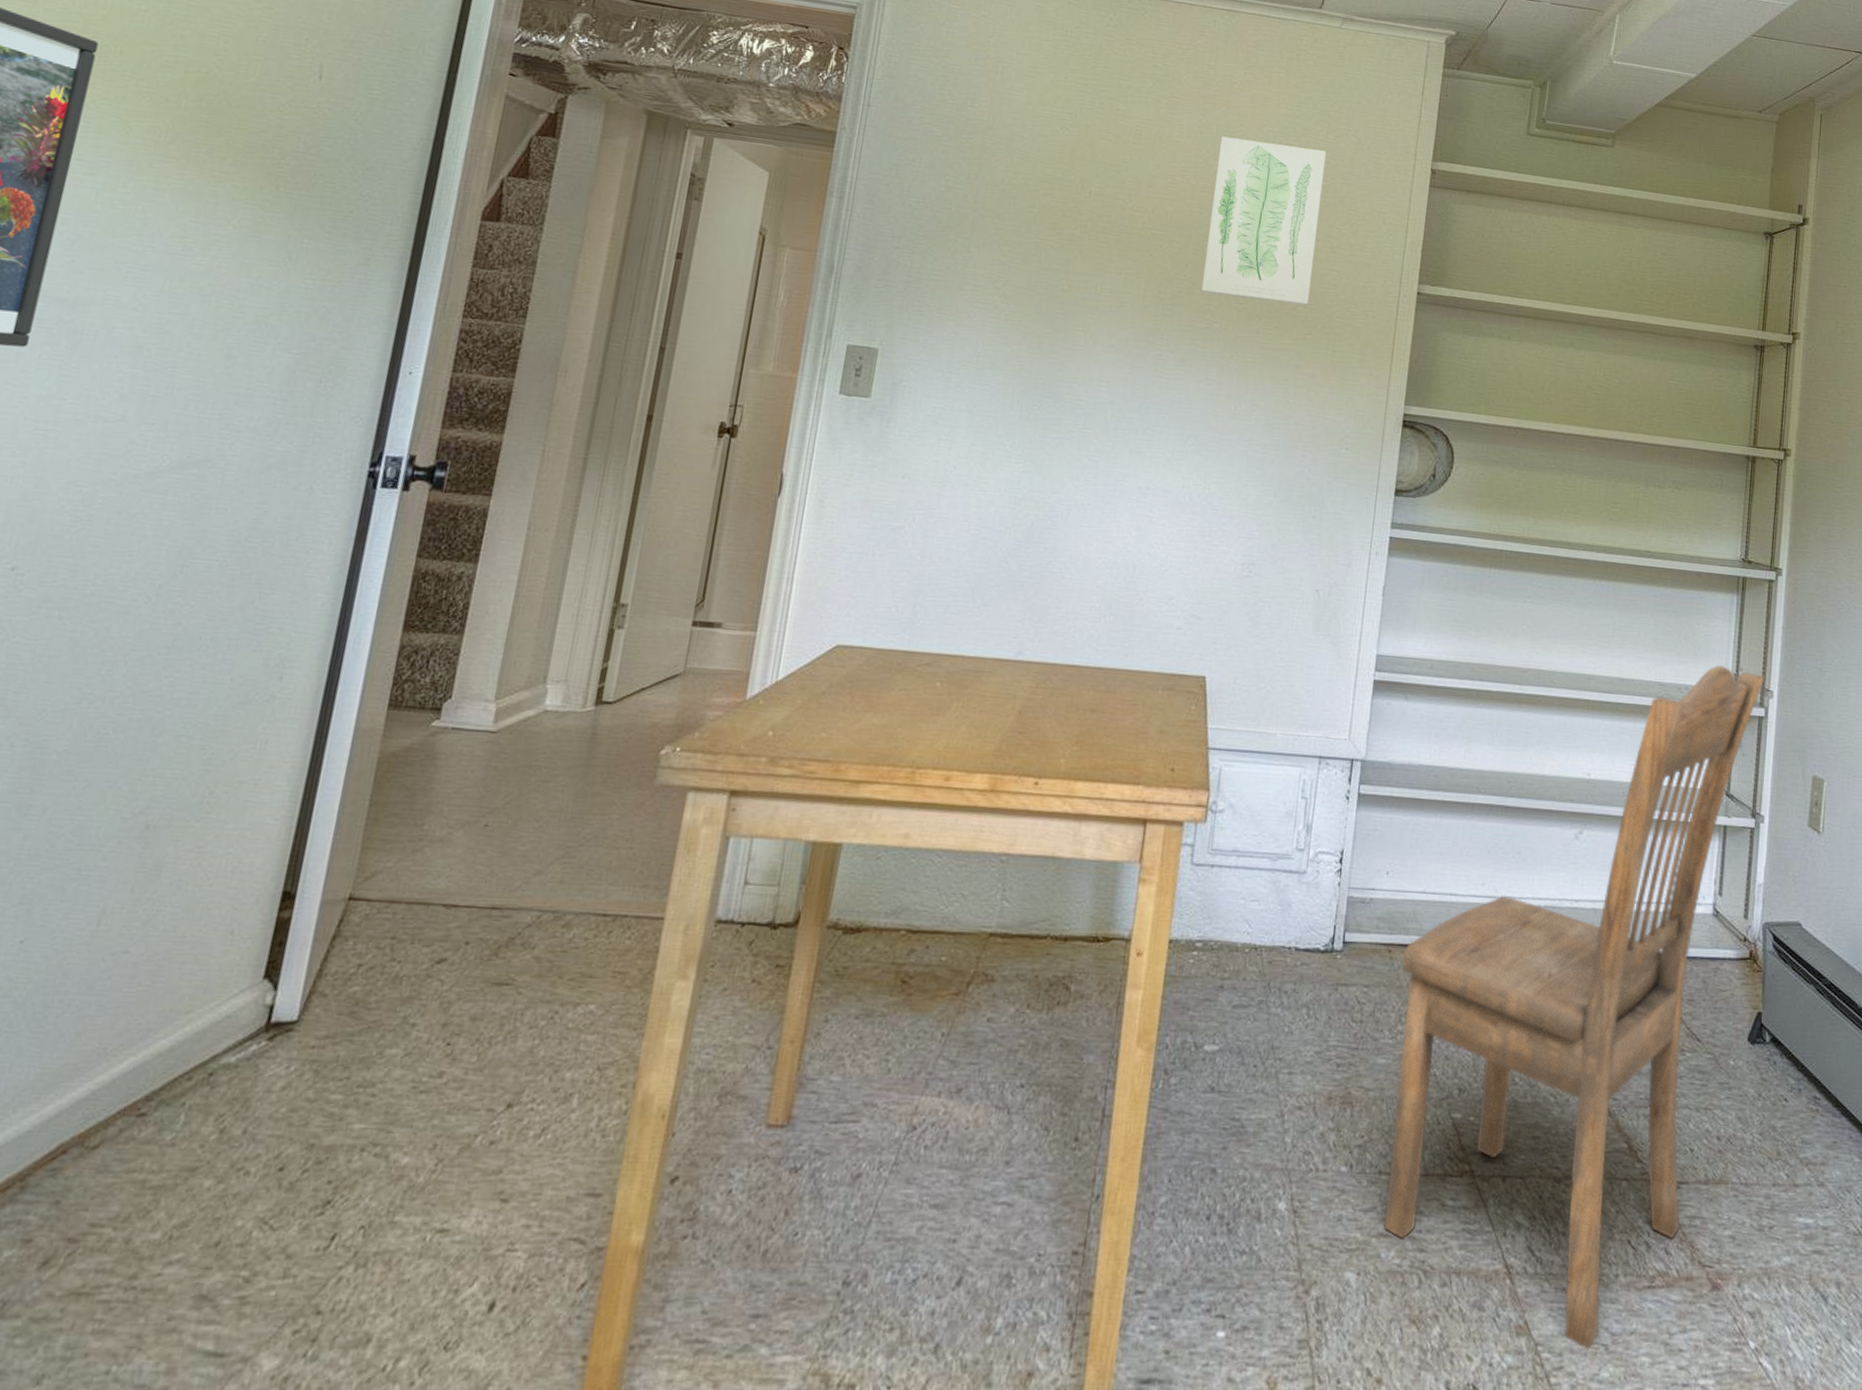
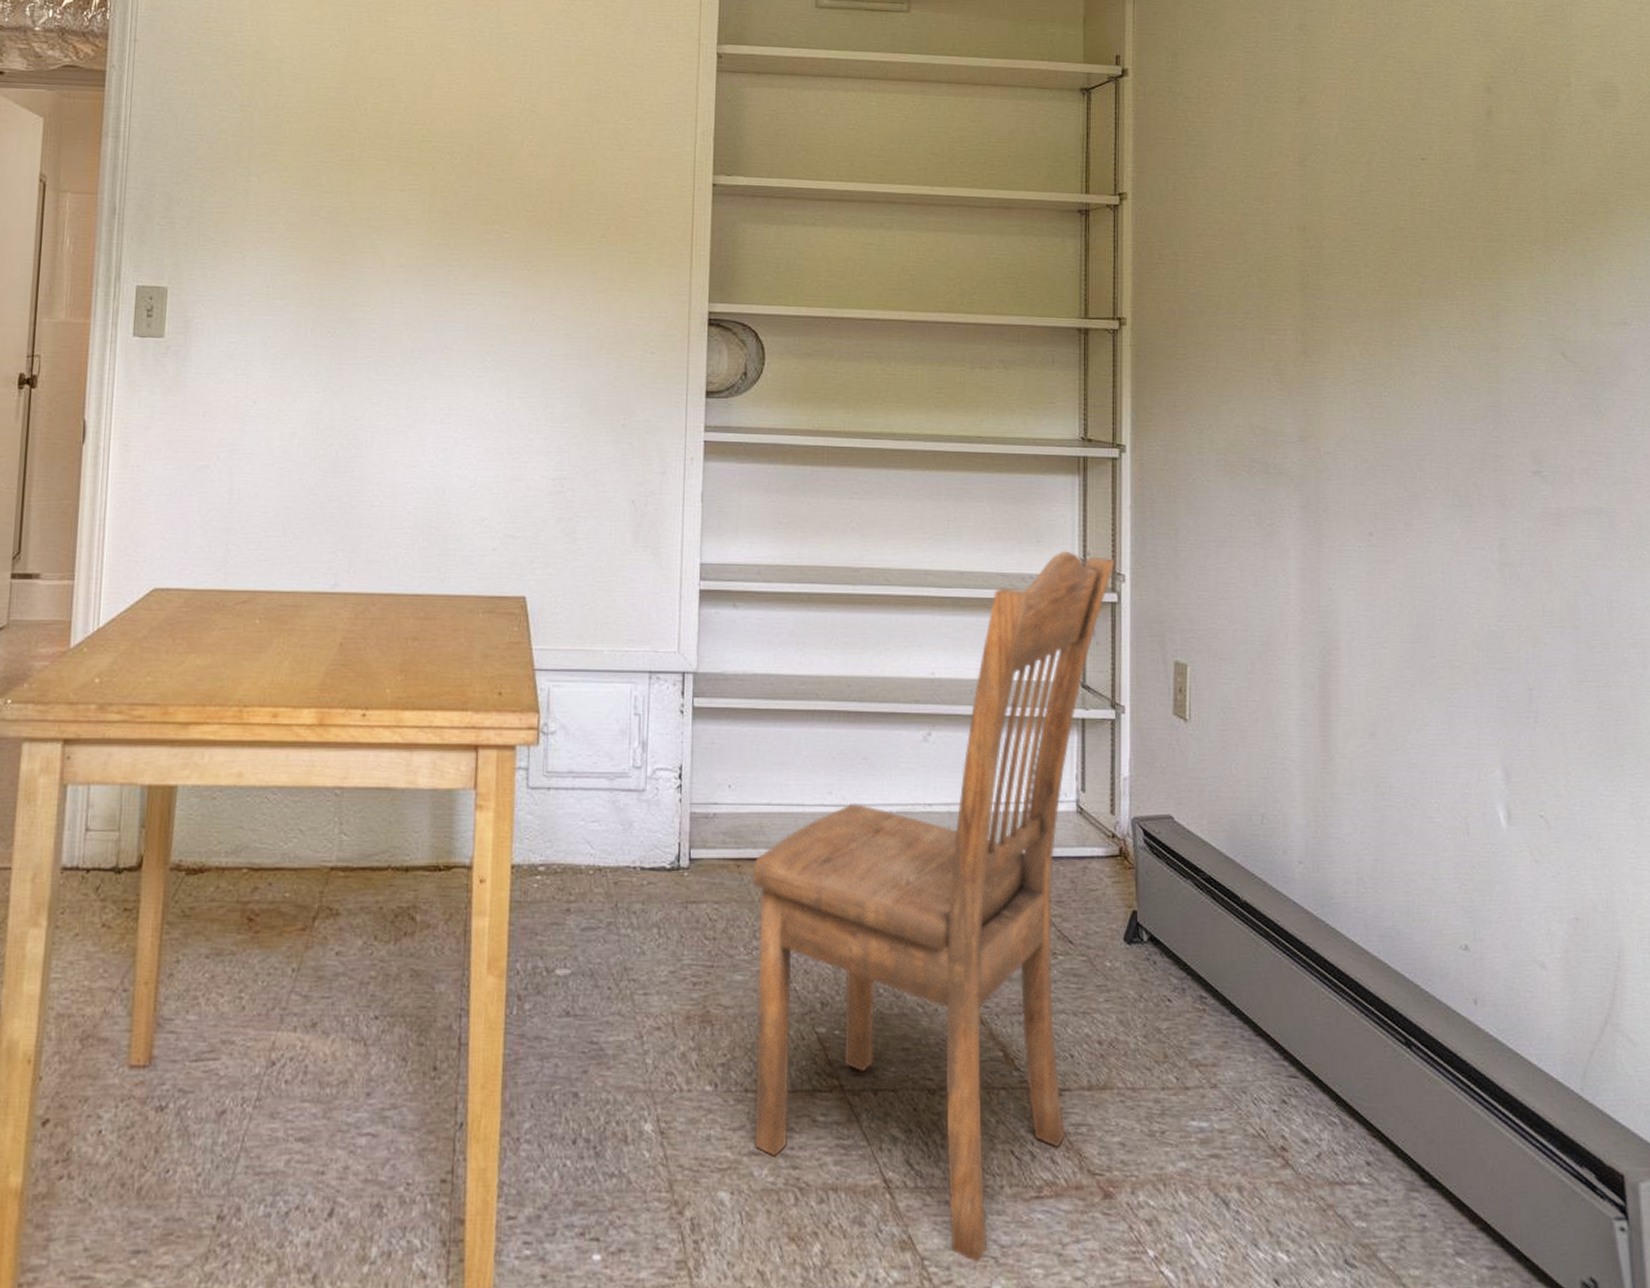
wall art: present [1201,136,1327,306] -> none [487,39,606,208]

